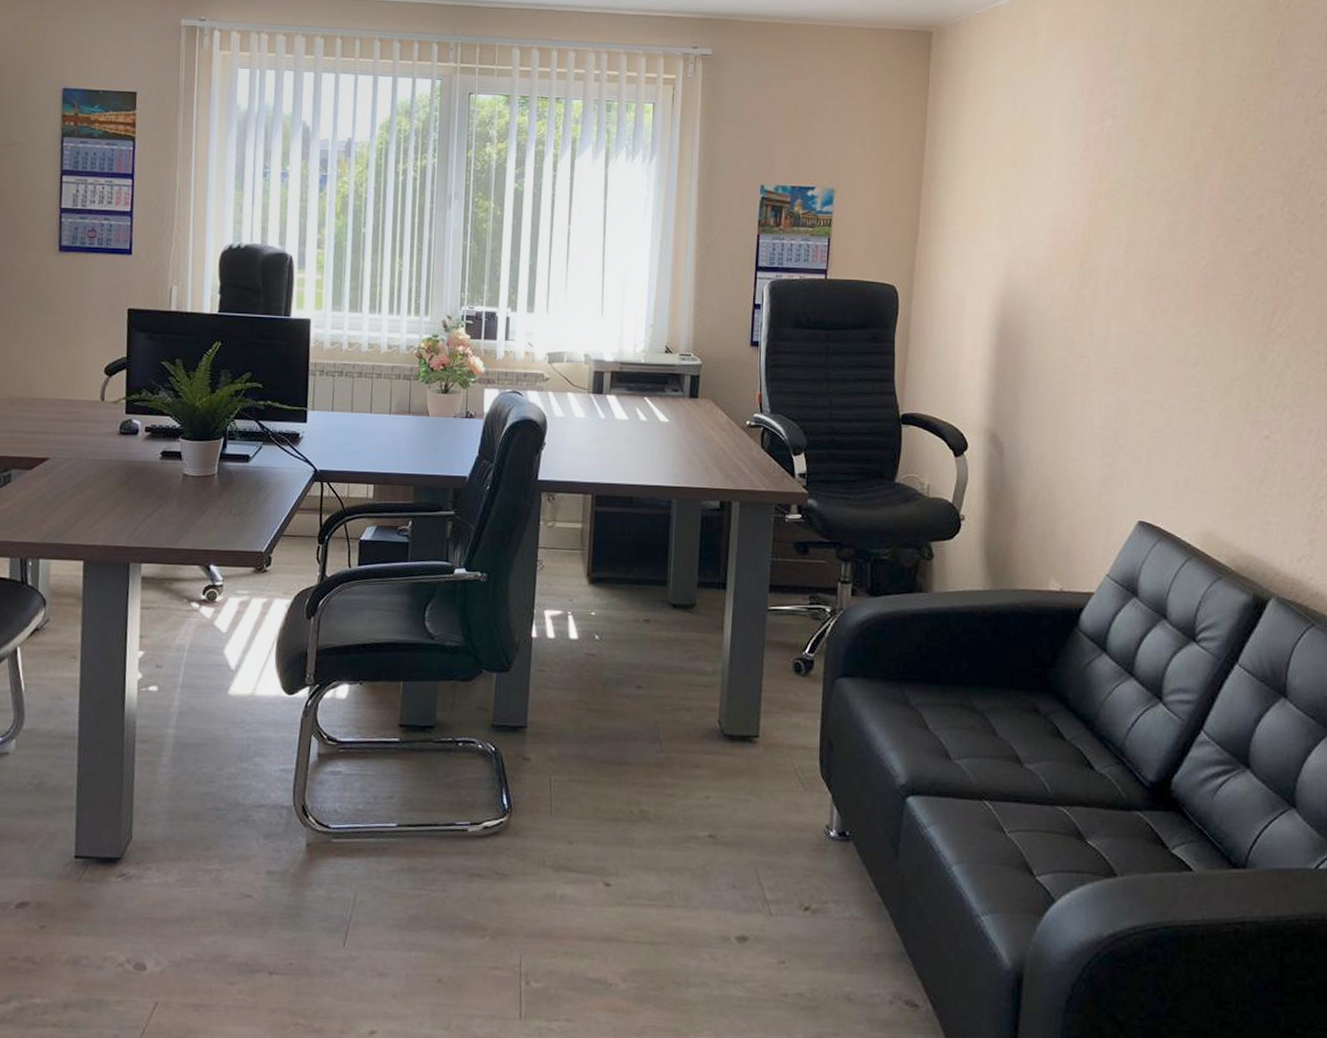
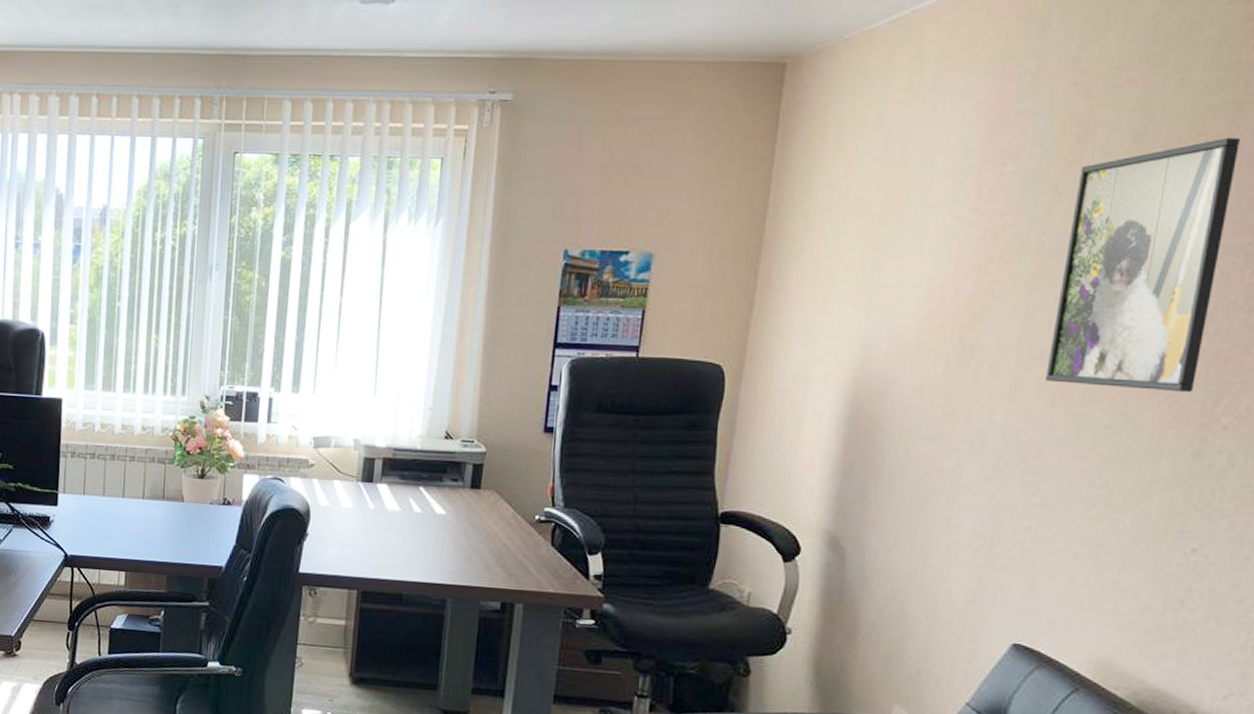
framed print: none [1147,103,1272,306] -> present [1046,137,1240,392]

